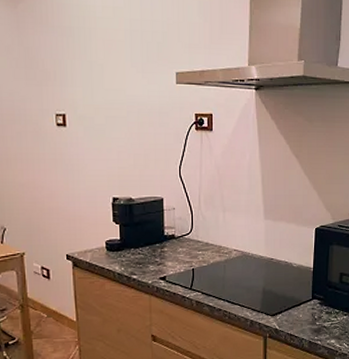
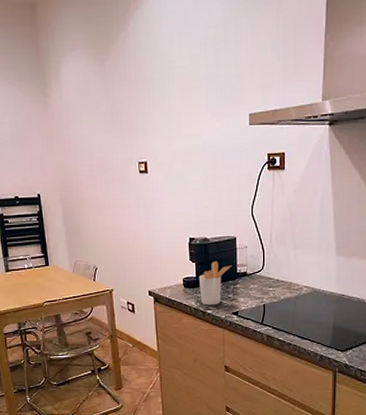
utensil holder: none [122,223,159,270] -> present [198,261,232,306]

